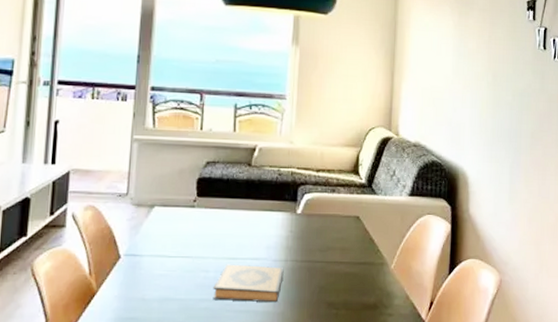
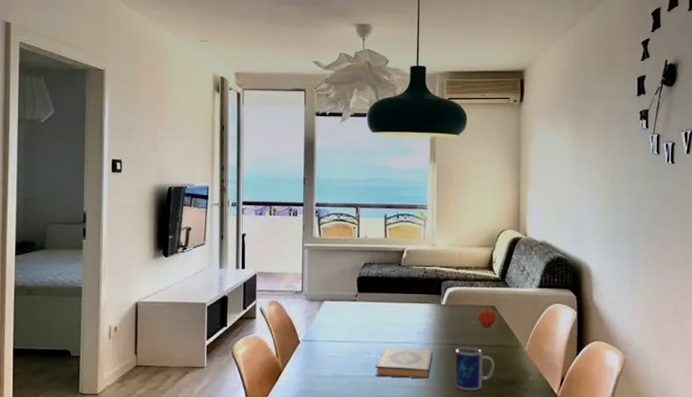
mug: none [308,264,356,317] -> present [455,347,495,391]
apple: none [338,220,361,242] -> present [477,309,497,328]

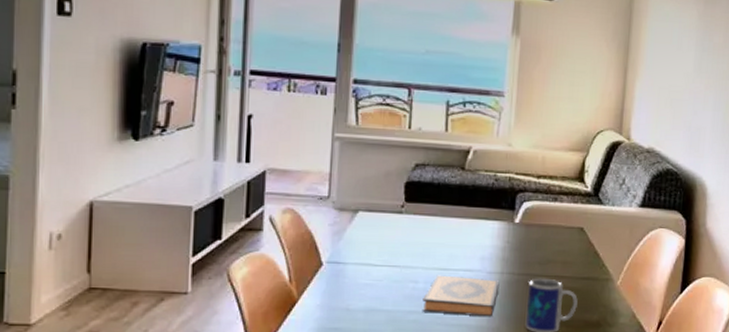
apple: present [477,309,497,328] -> none [559,231,585,255]

